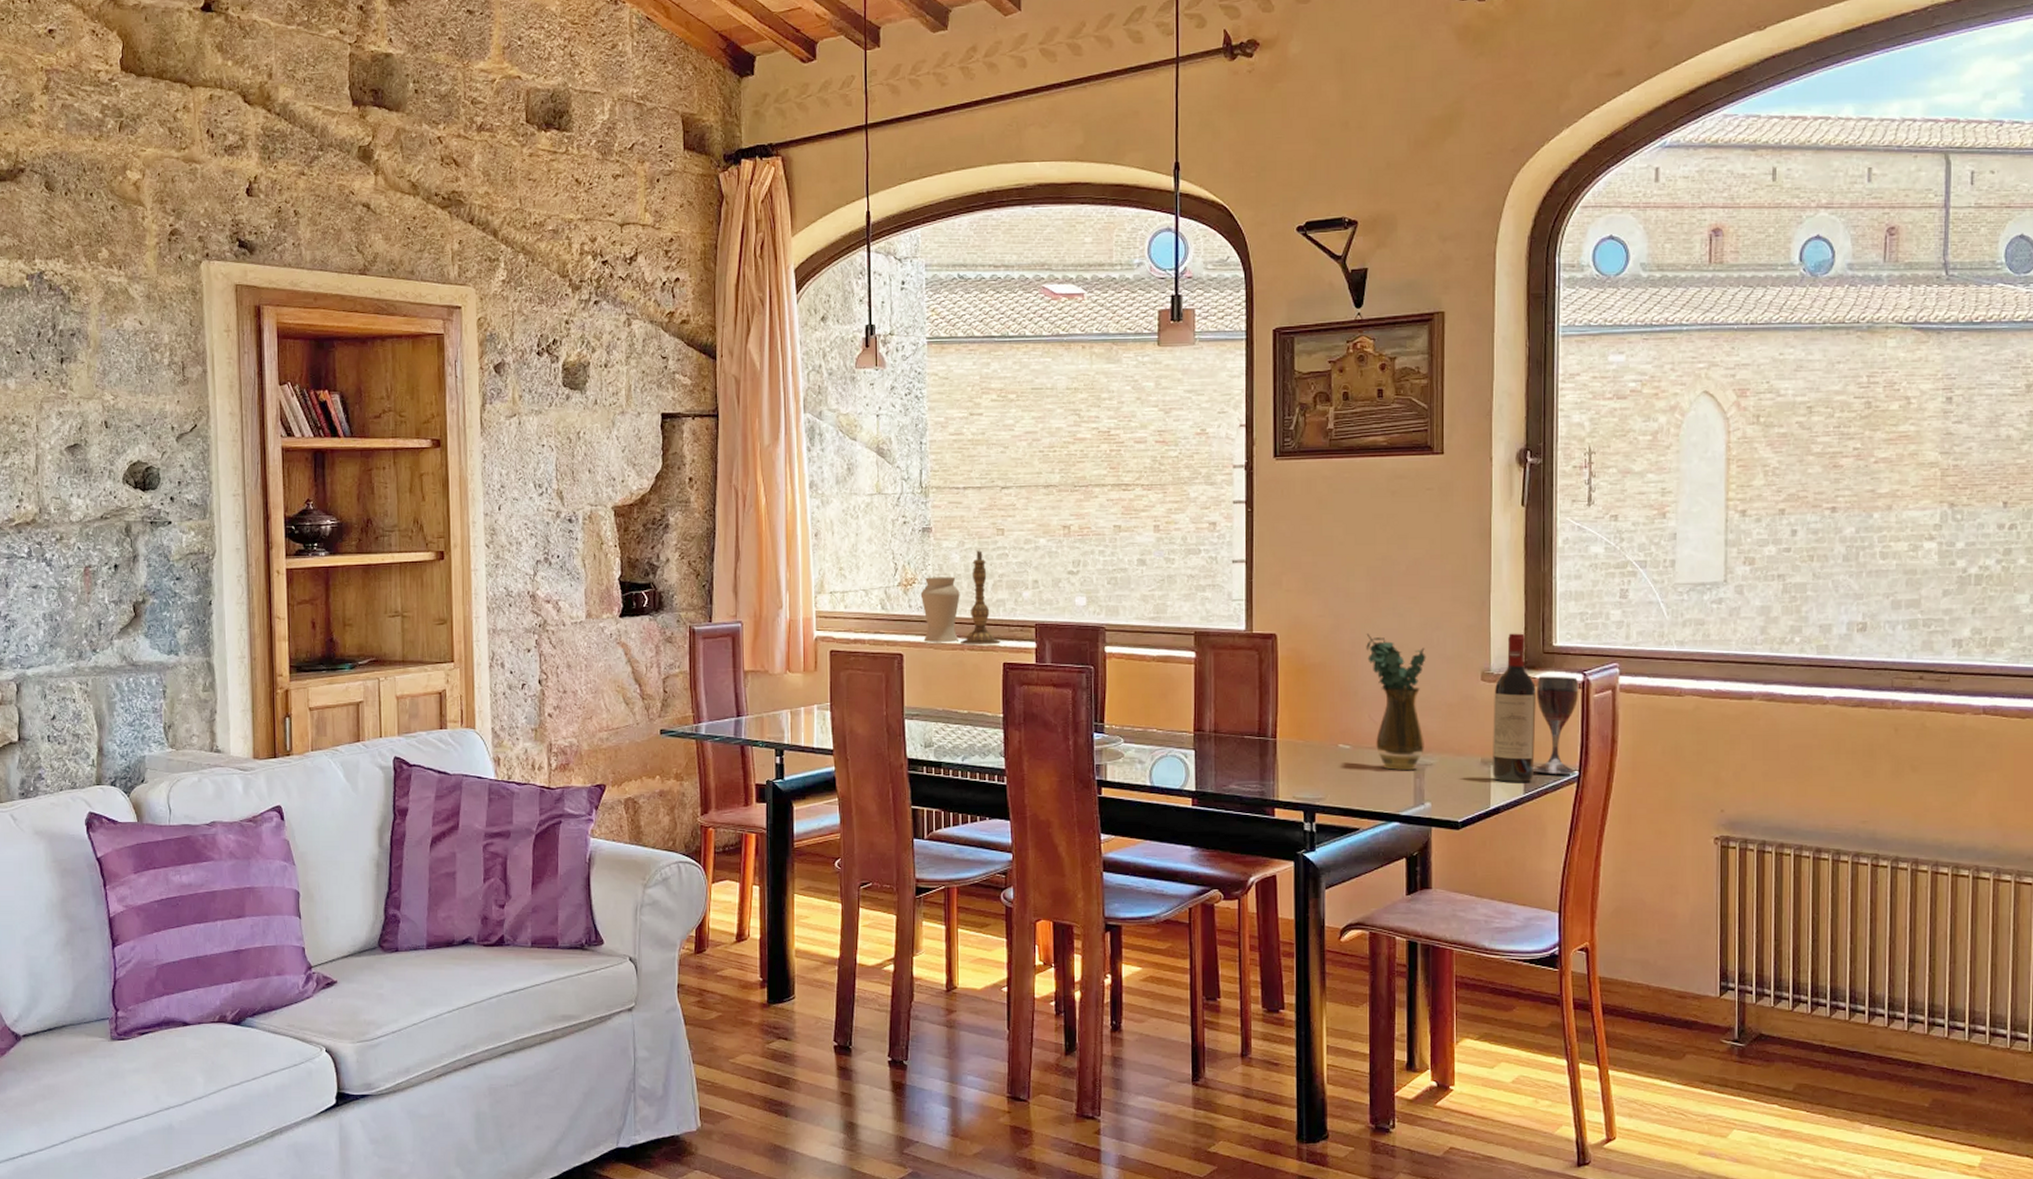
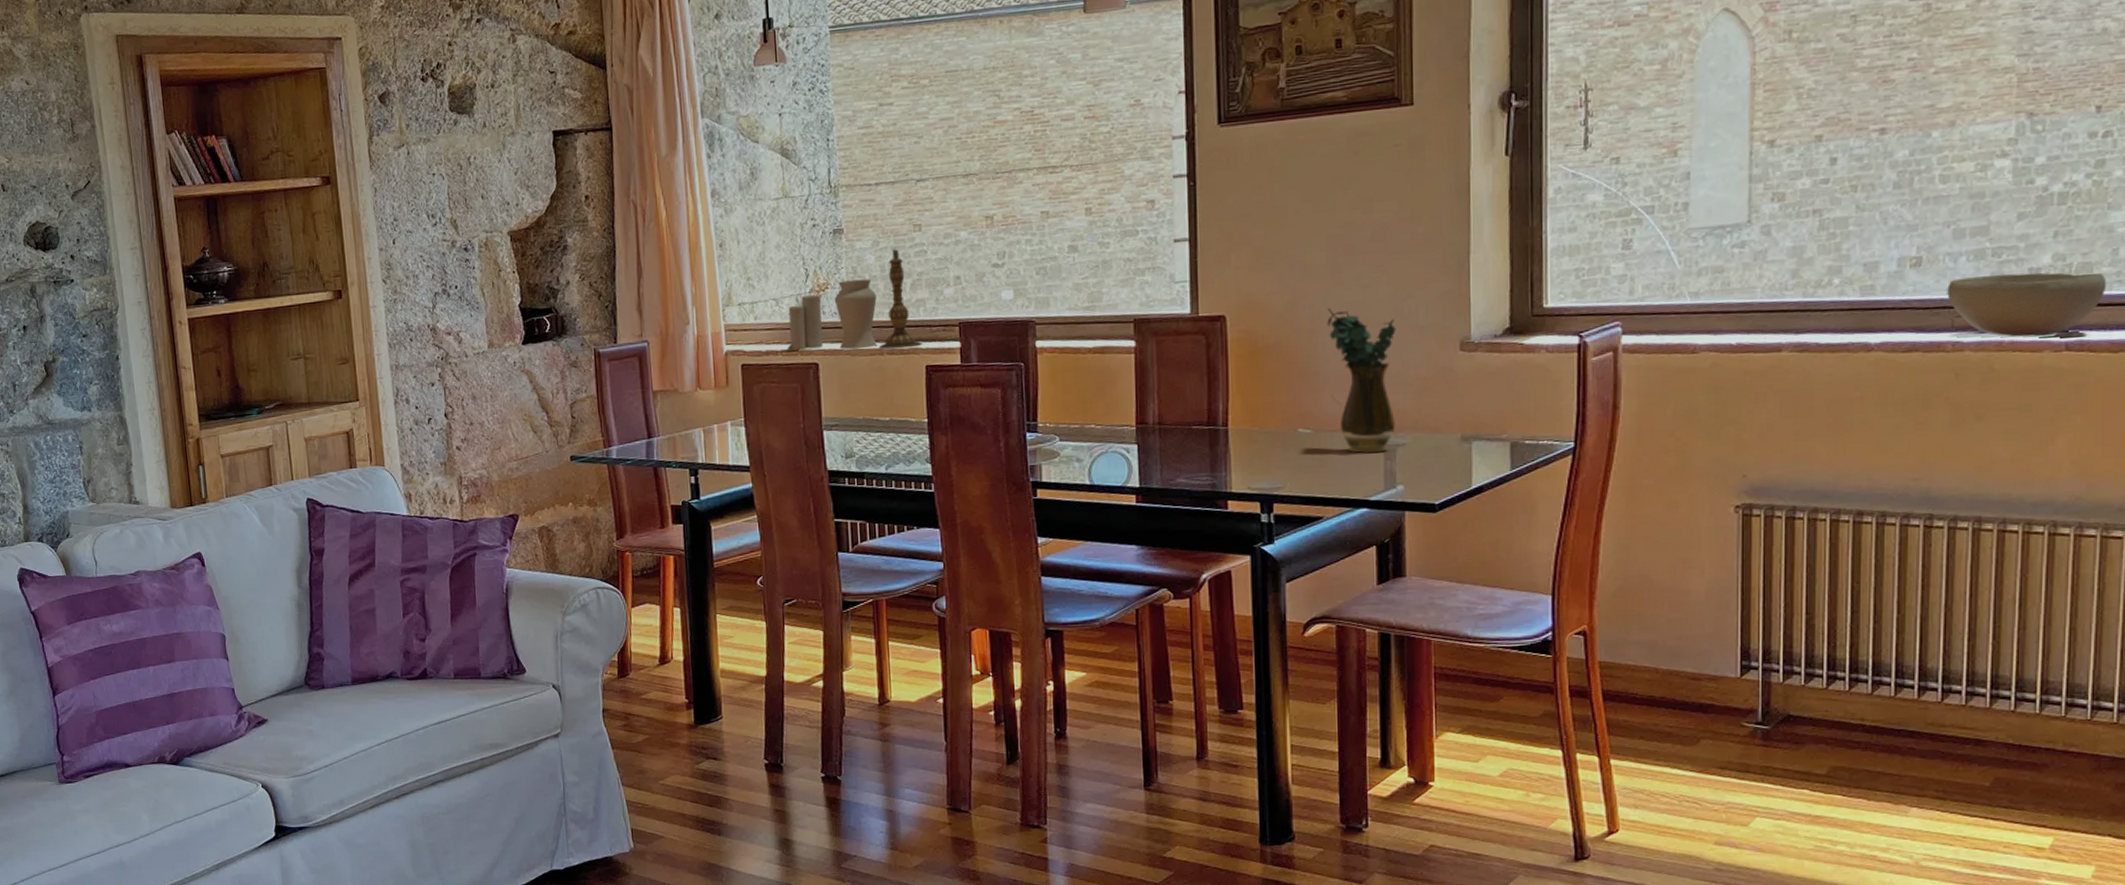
candle: none [873,586,909,641] -> present [786,293,823,352]
wine bottle: present [1492,633,1536,782] -> none [1473,296,1524,459]
cup: present [1533,676,1579,774] -> none [1522,340,1574,447]
decorative bowl: none [1887,642,2015,701] -> present [1947,272,2107,337]

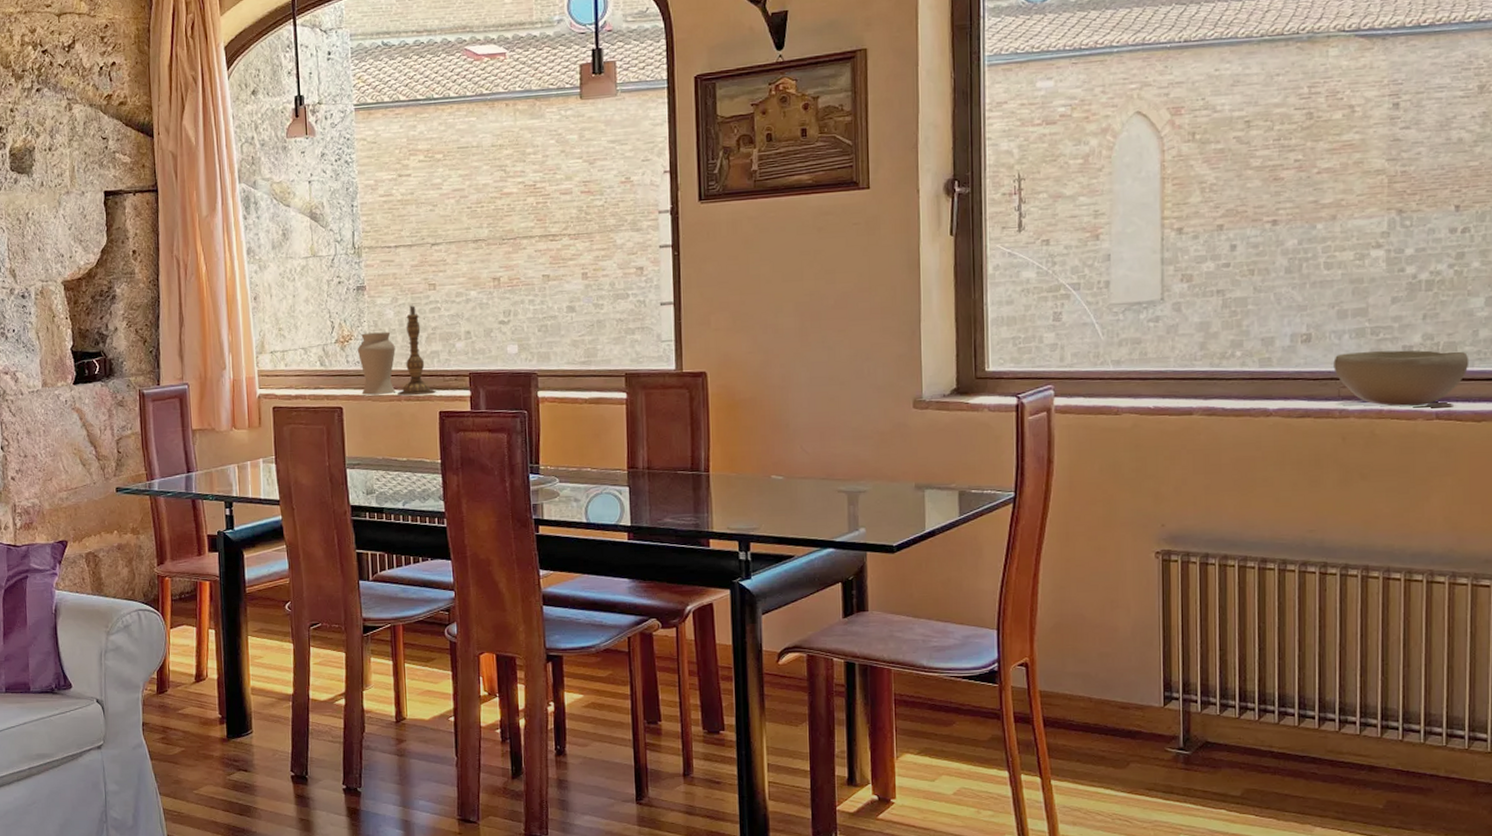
candle: present [786,293,823,352] -> none [314,343,347,396]
vase: present [1327,308,1396,453] -> none [796,367,857,498]

